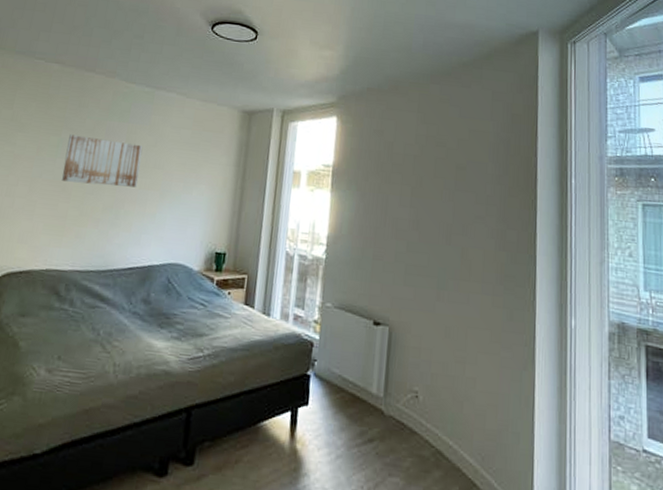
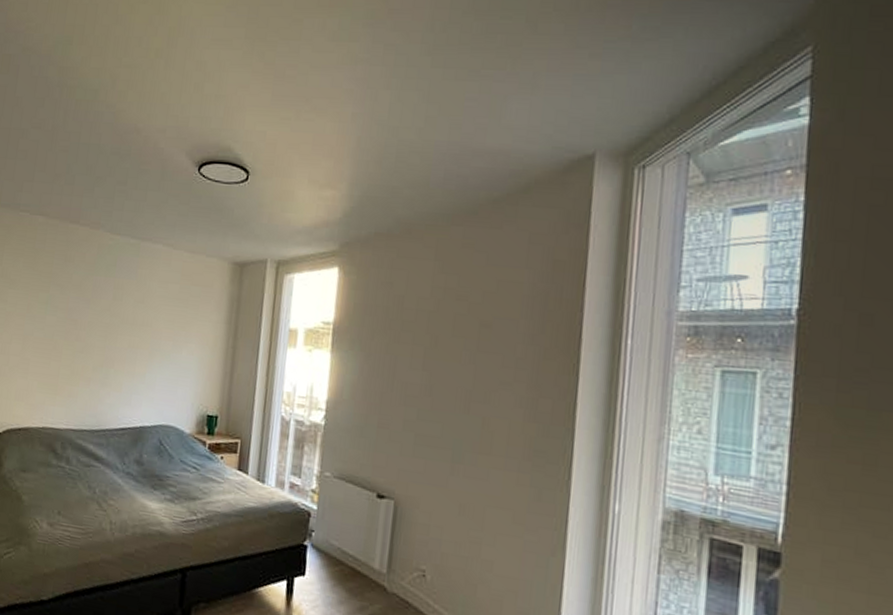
wall art: present [62,134,143,188] -> none [53,290,131,346]

